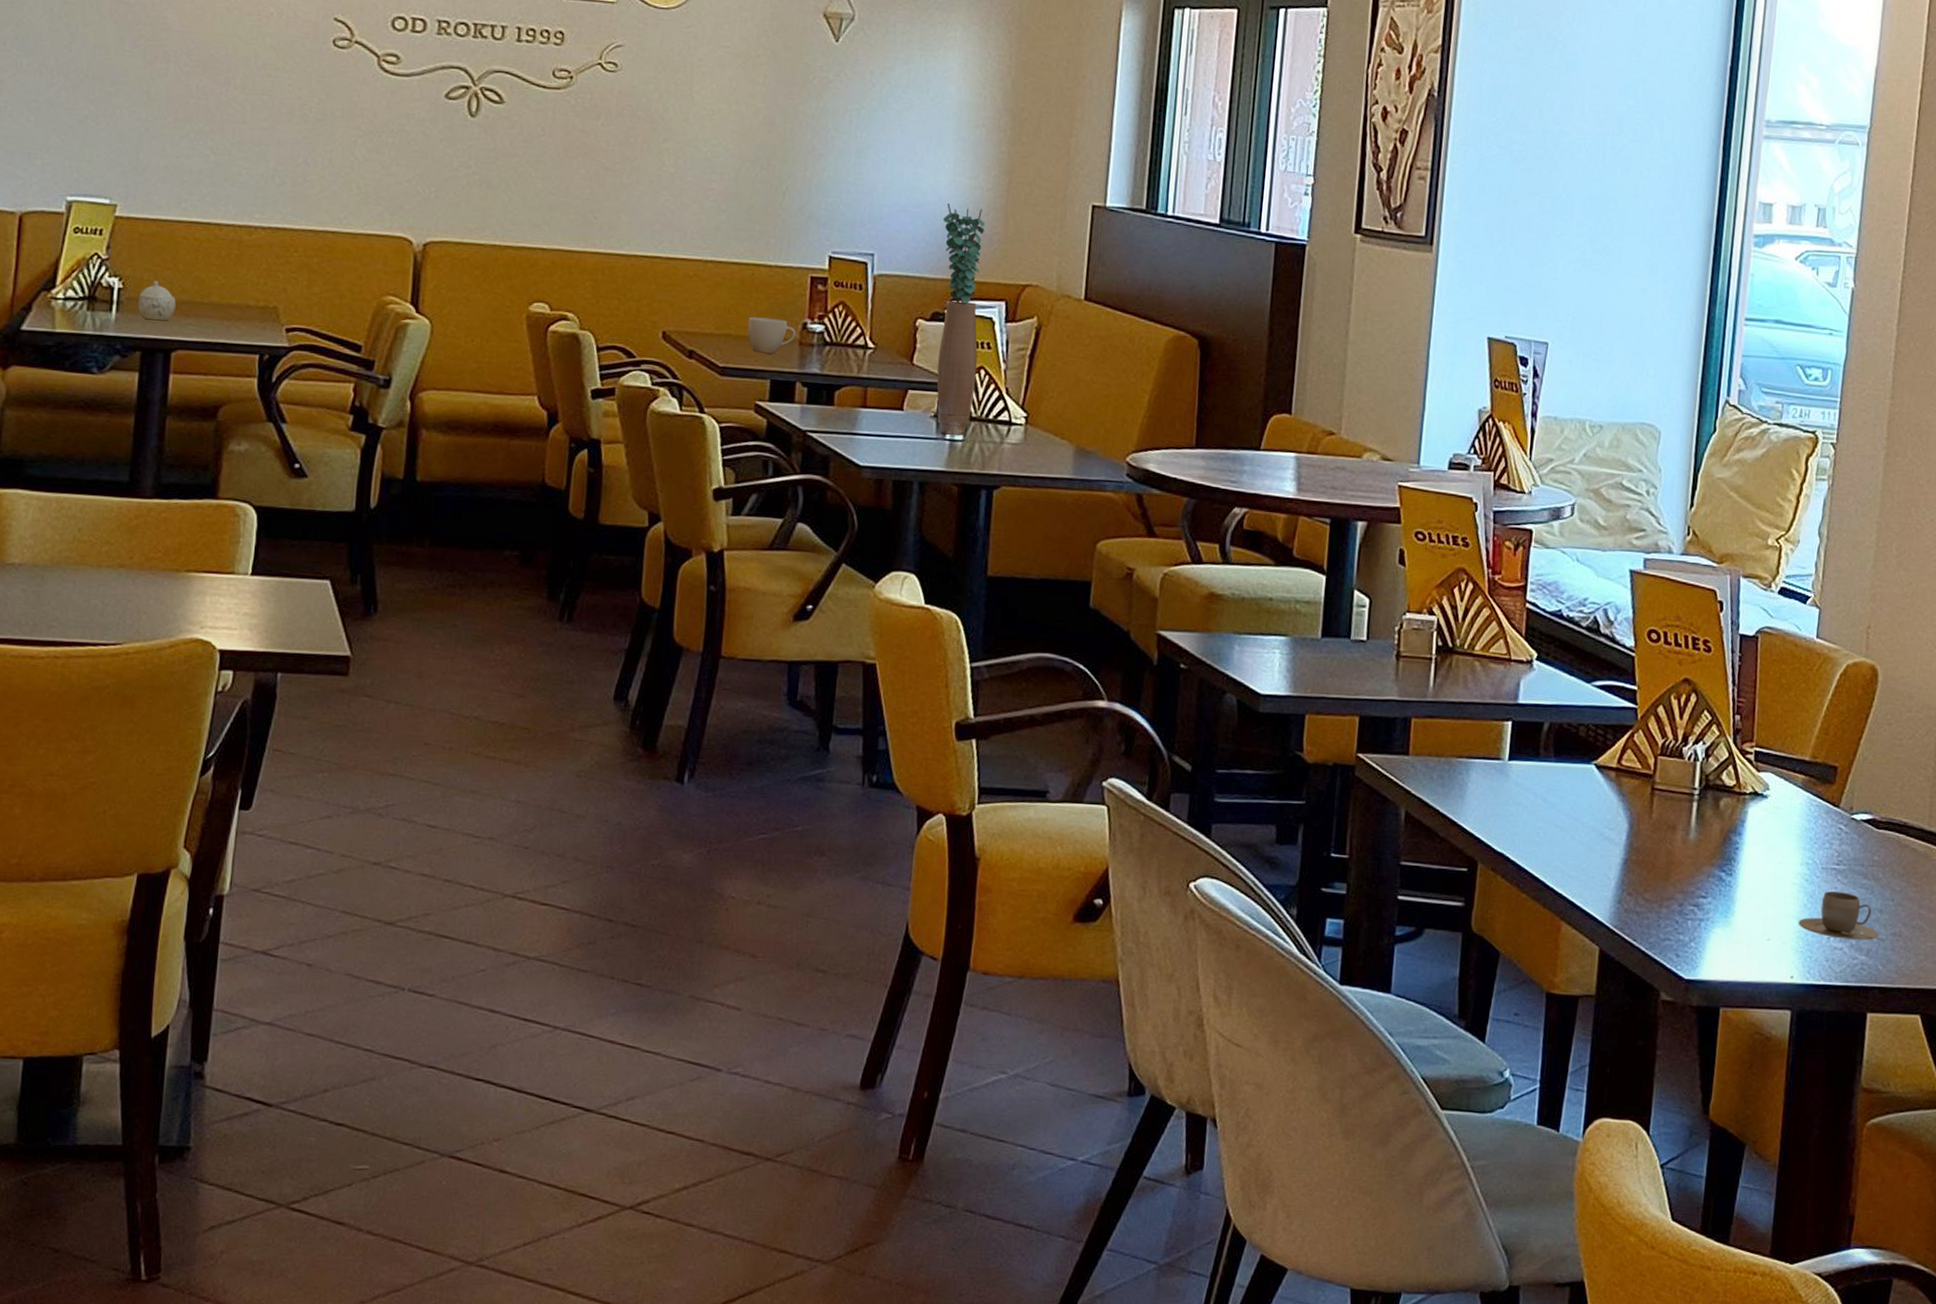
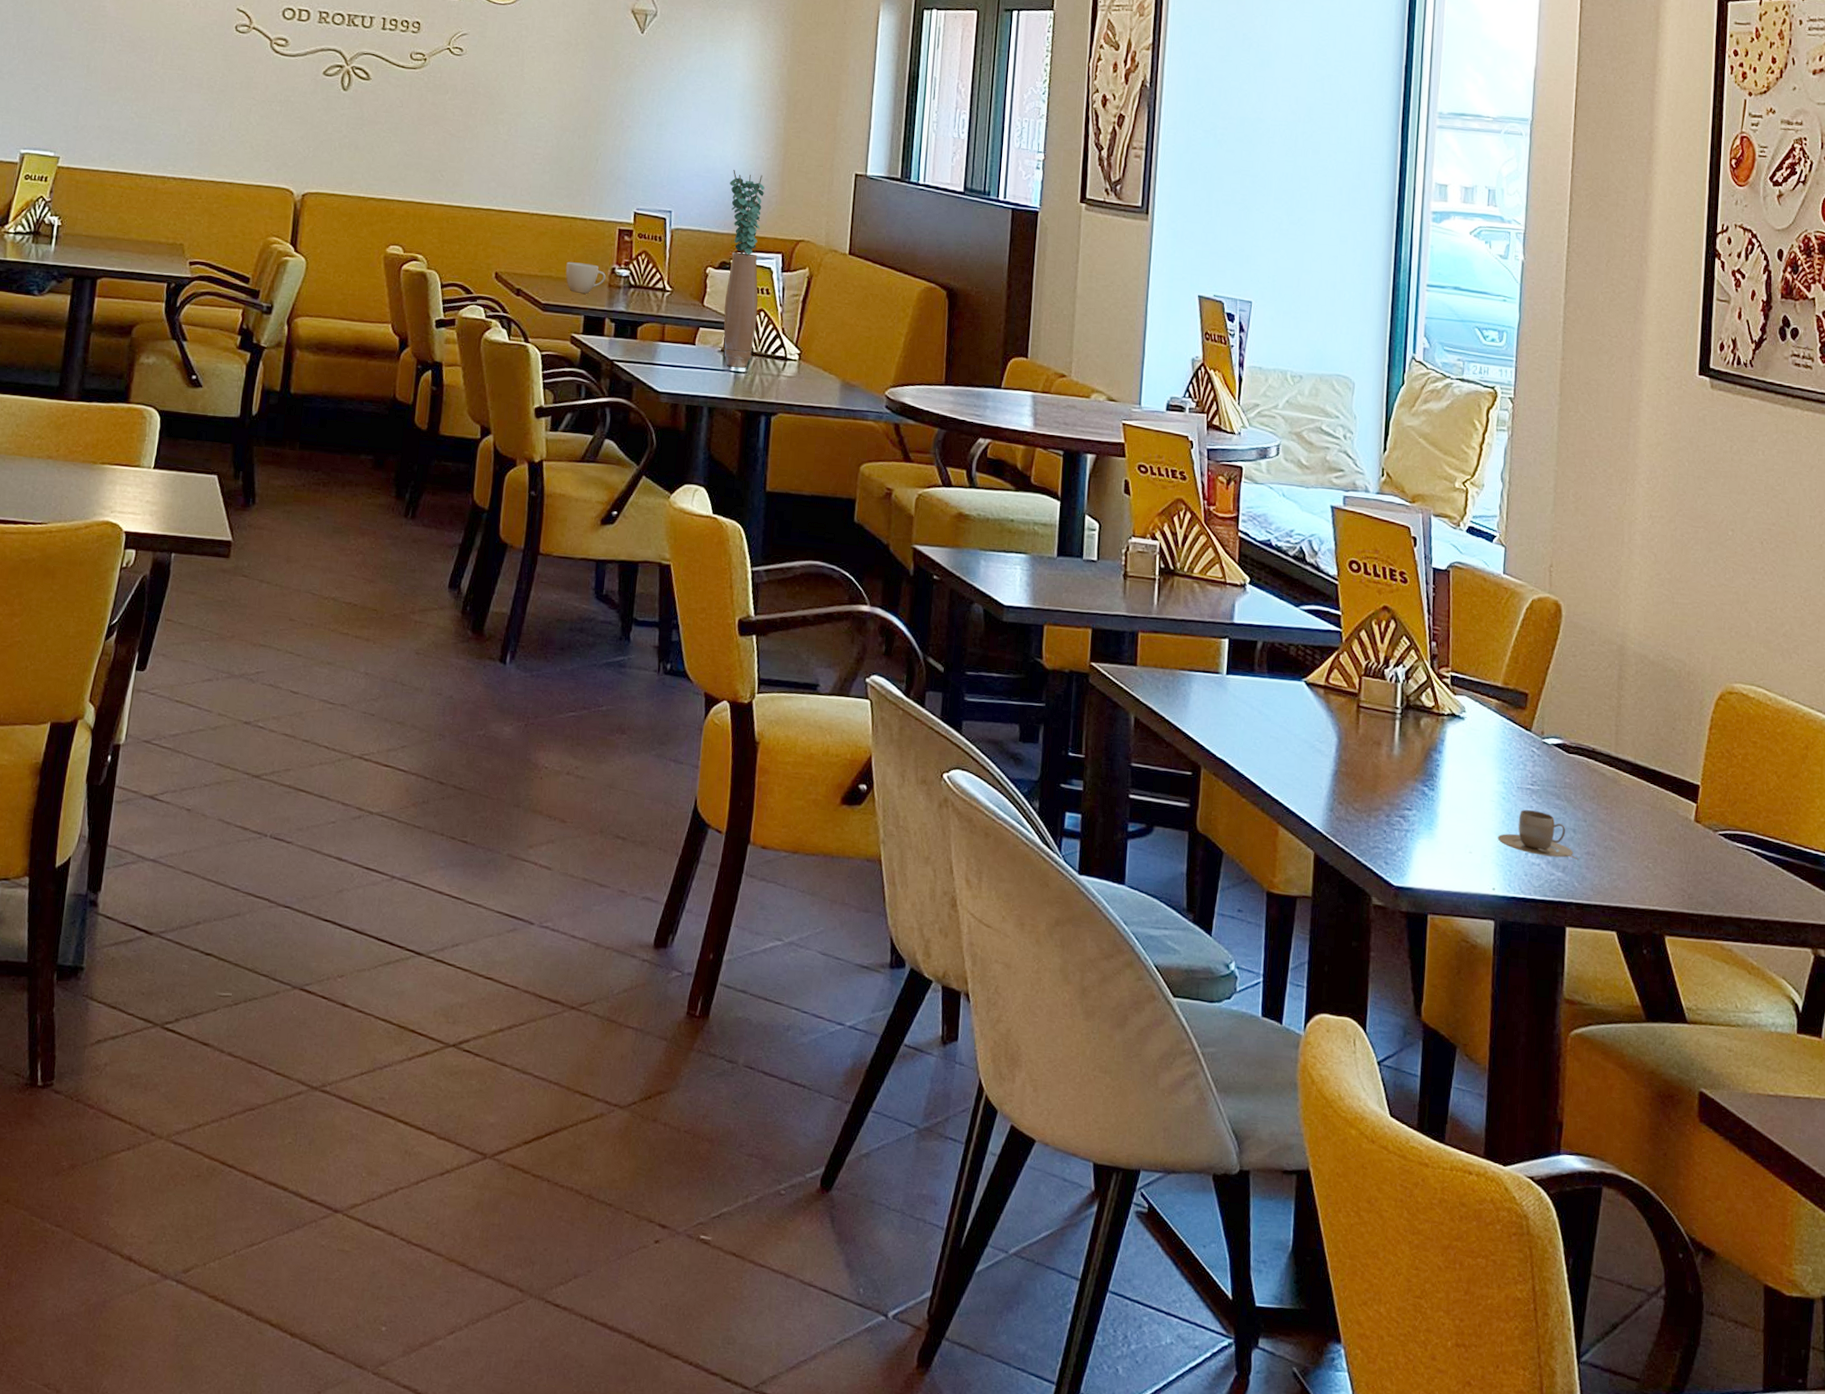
sugar bowl: present [138,280,176,321] -> none [72,219,103,254]

